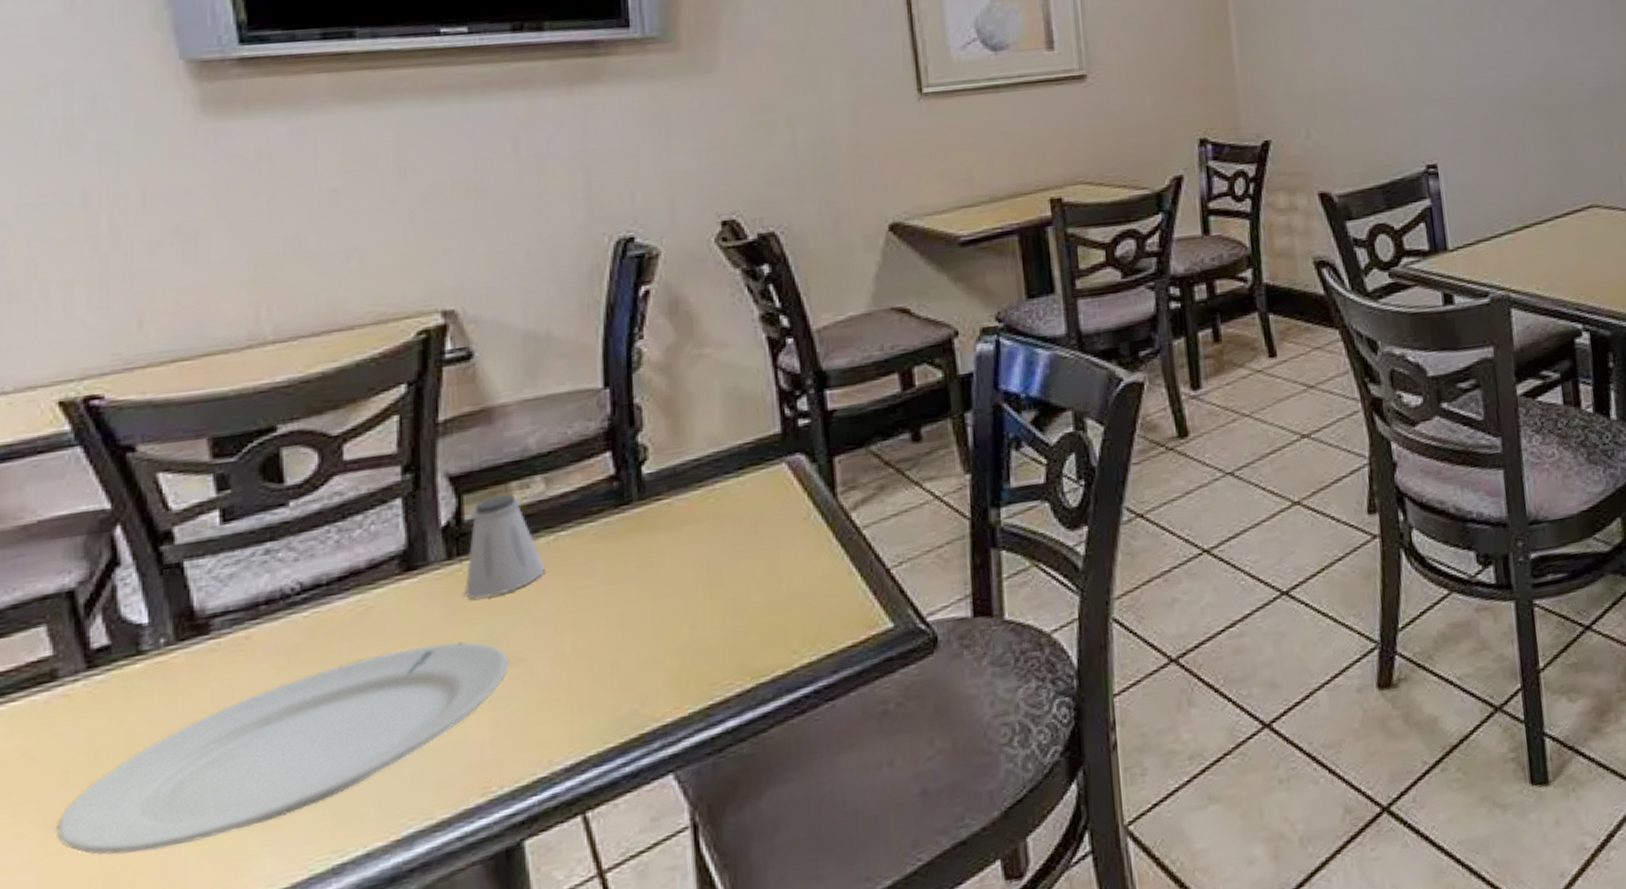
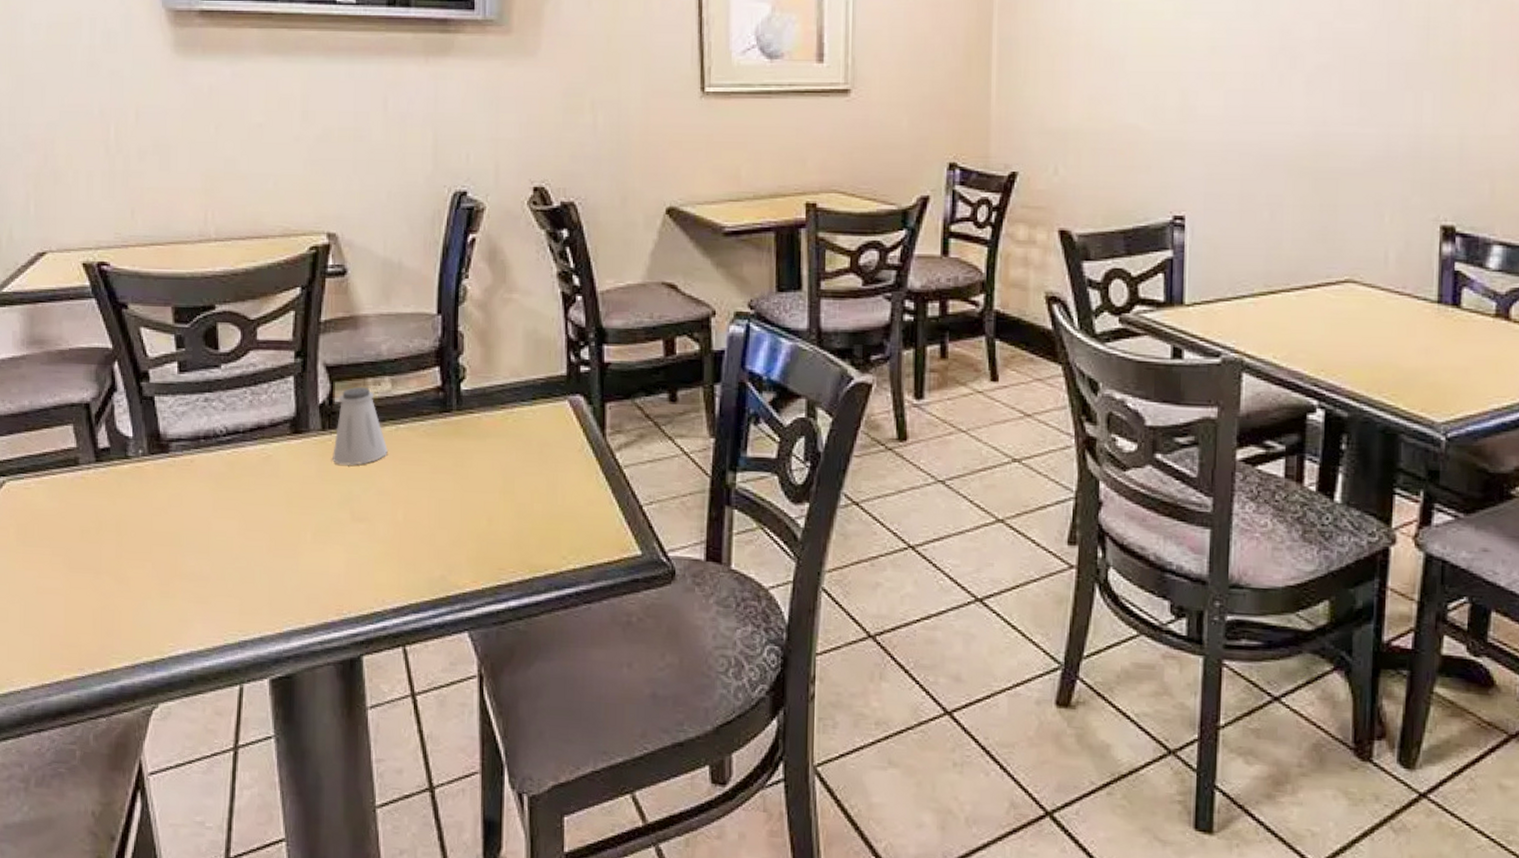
plate: present [55,641,508,856] -> none [75,492,359,601]

